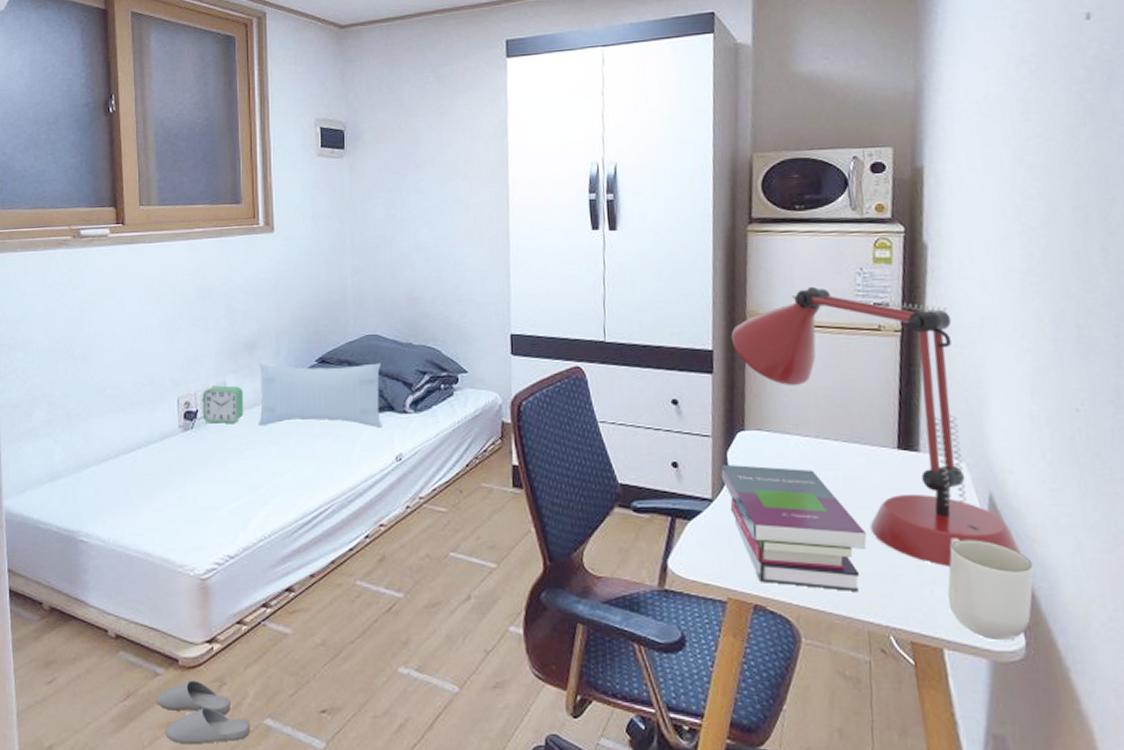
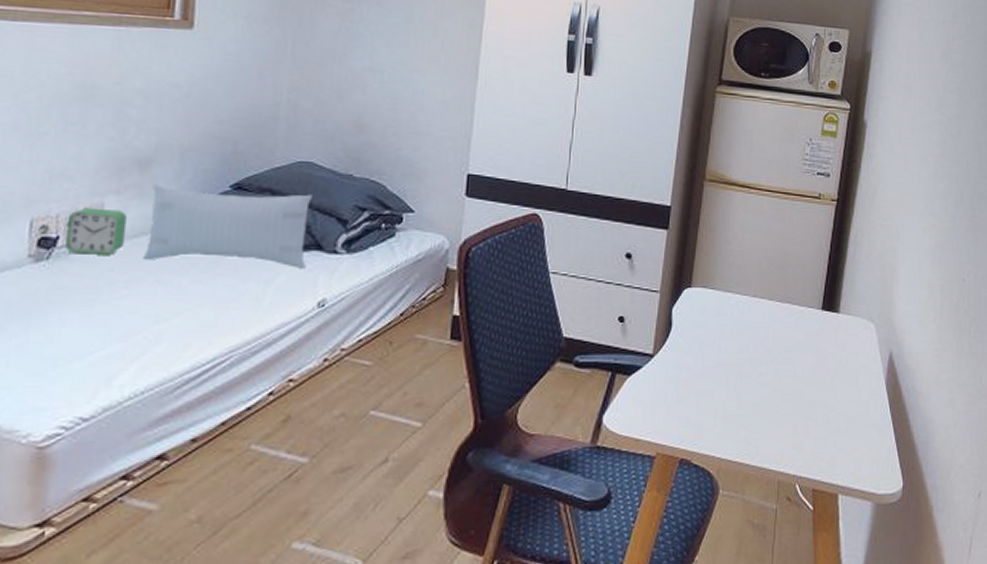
books: present [720,464,867,591] -> none [664,320,786,443]
desk lamp: present [731,286,1021,568] -> none [689,151,908,420]
mug: present [947,538,1035,641] -> none [847,392,917,485]

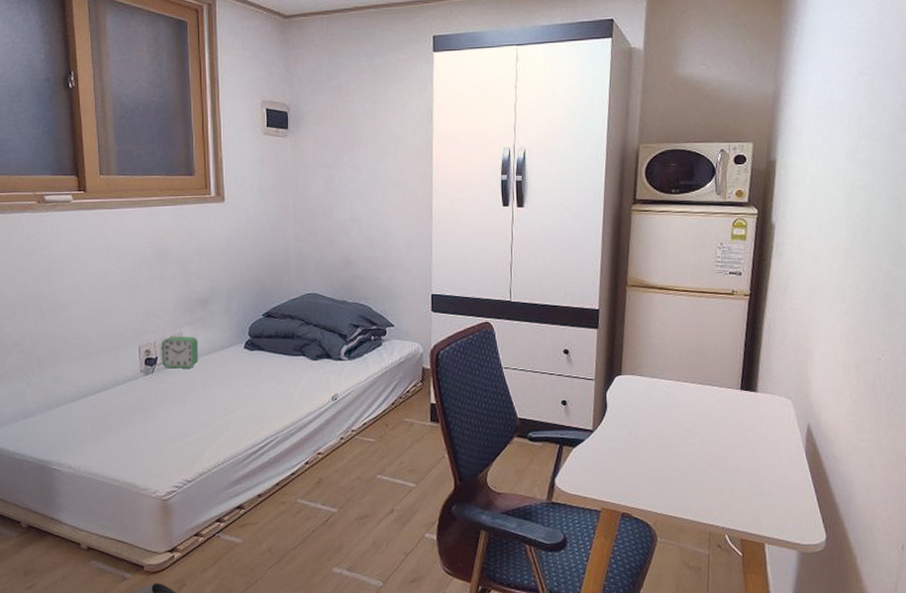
pillow: present [142,184,312,268] -> none [211,317,321,372]

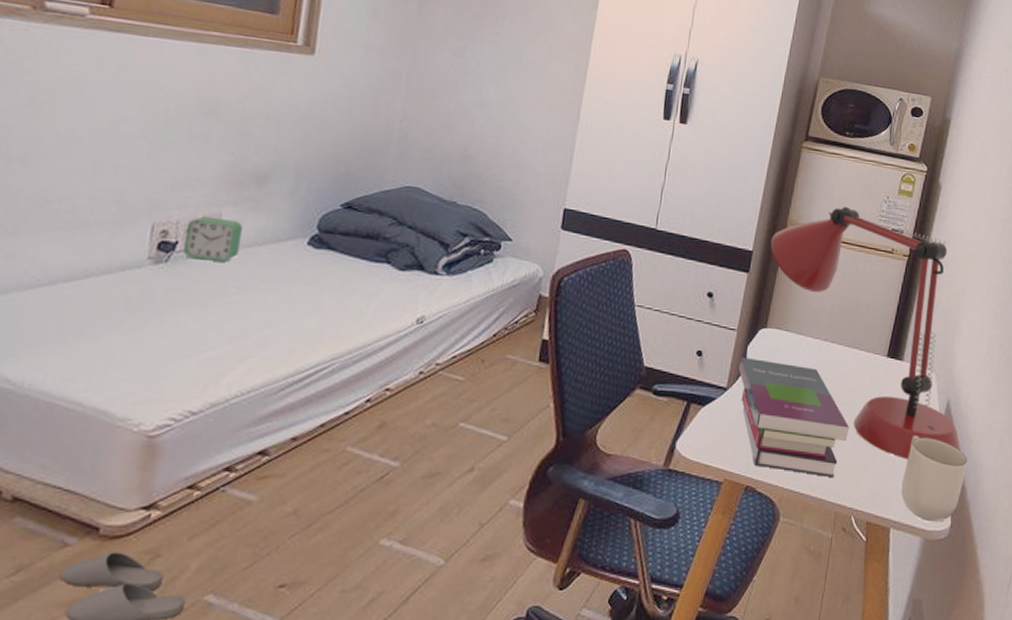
books: none [601,402,712,501] -> present [738,356,849,477]
desk lamp: none [614,257,828,482] -> present [770,206,961,460]
mug: none [771,459,837,537] -> present [901,436,969,523]

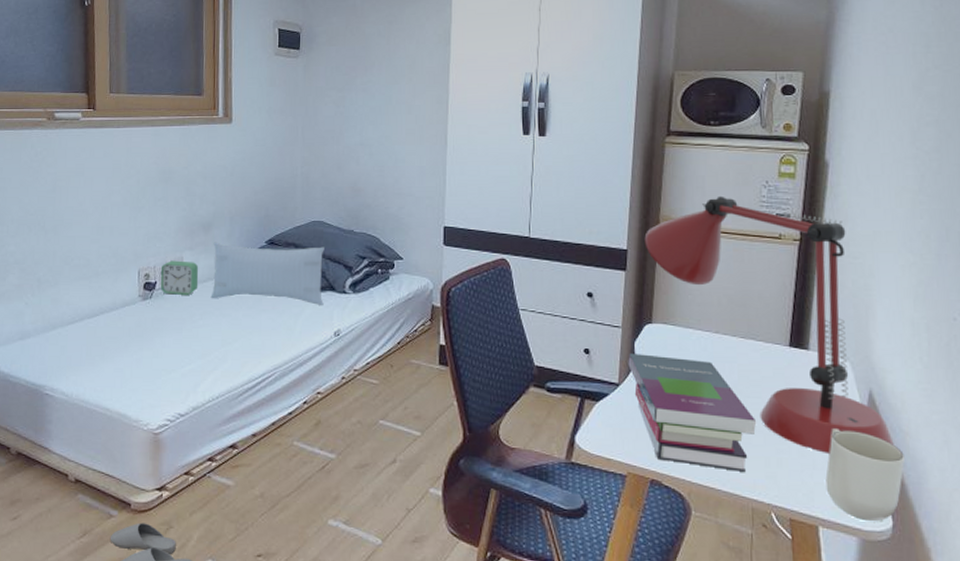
pillow: none [255,198,418,286] -> present [210,242,324,305]

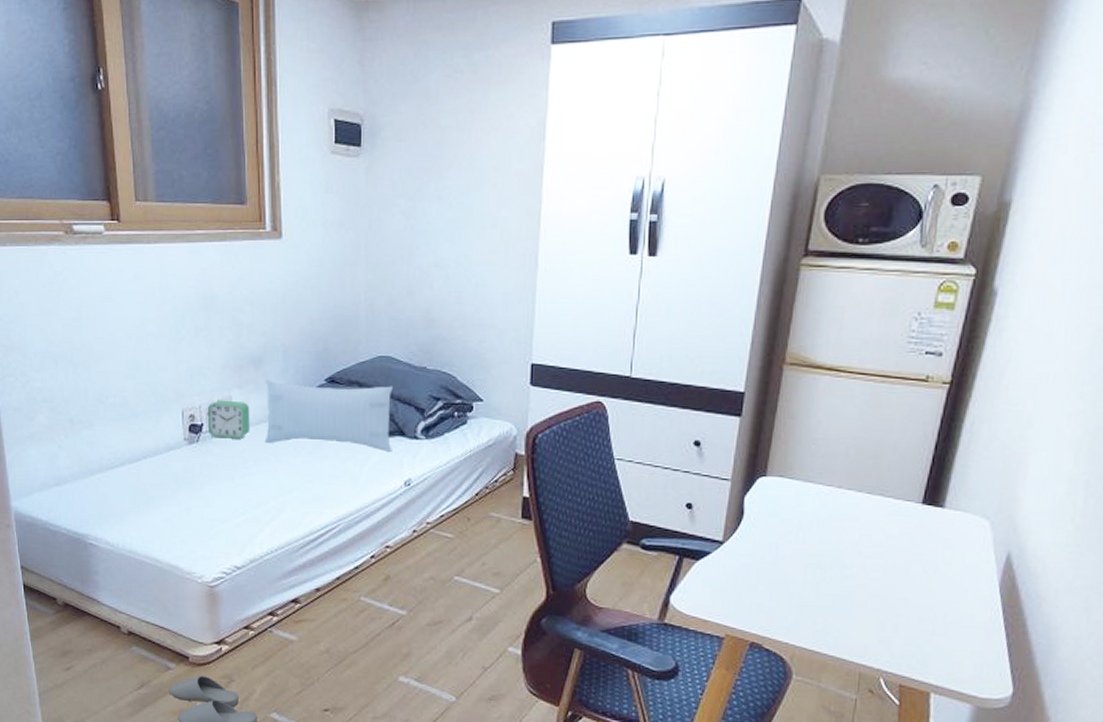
books: present [628,352,756,472] -> none [735,508,874,636]
desk lamp: present [644,196,894,455] -> none [765,330,1027,620]
mug: present [825,428,906,522] -> none [943,593,1038,690]

